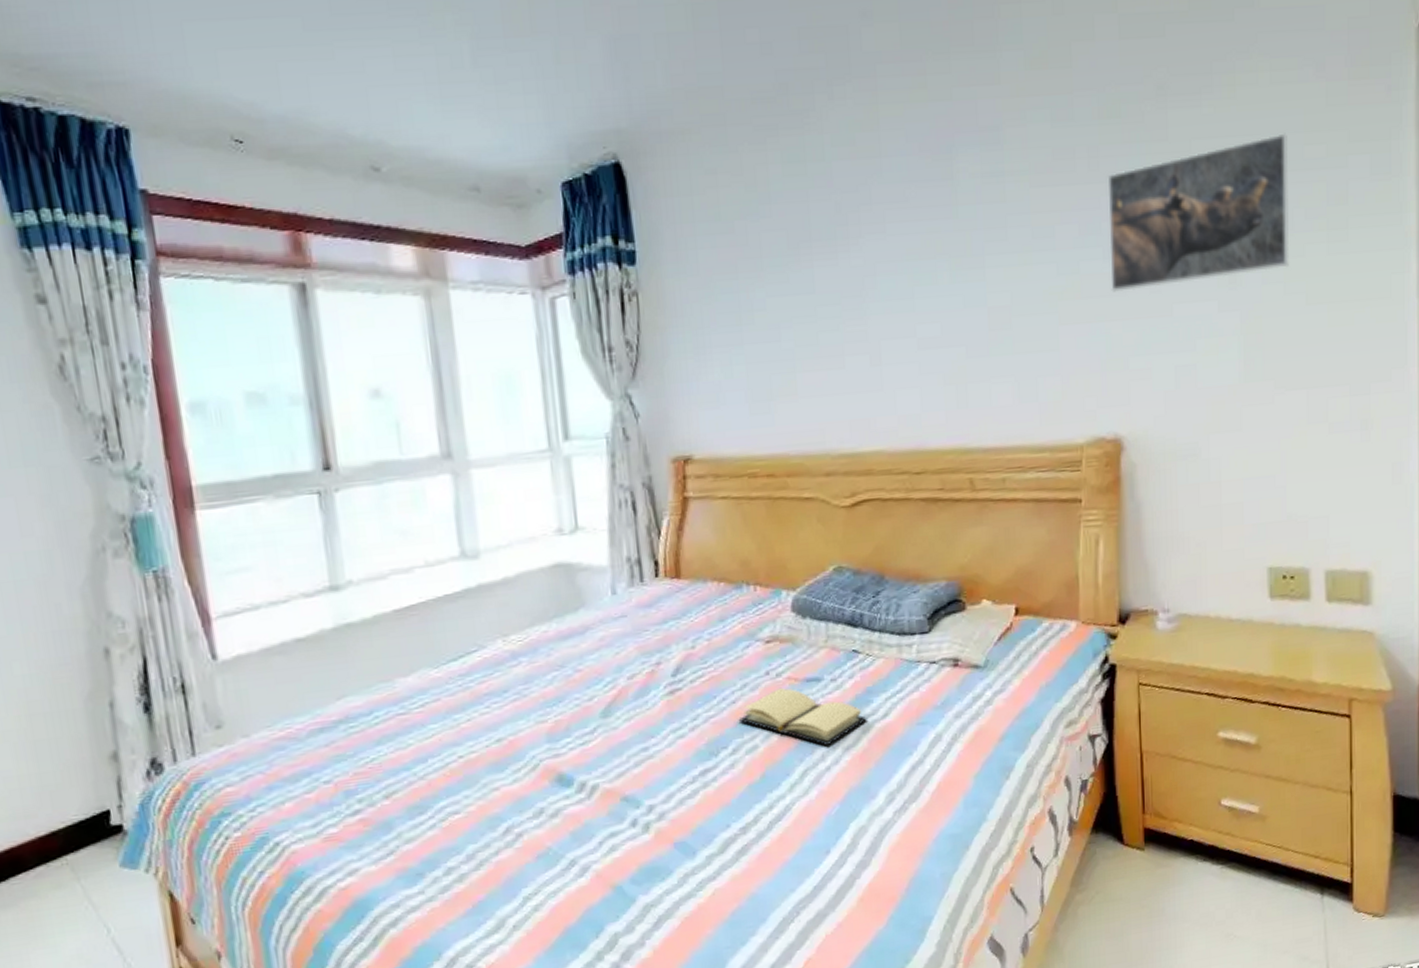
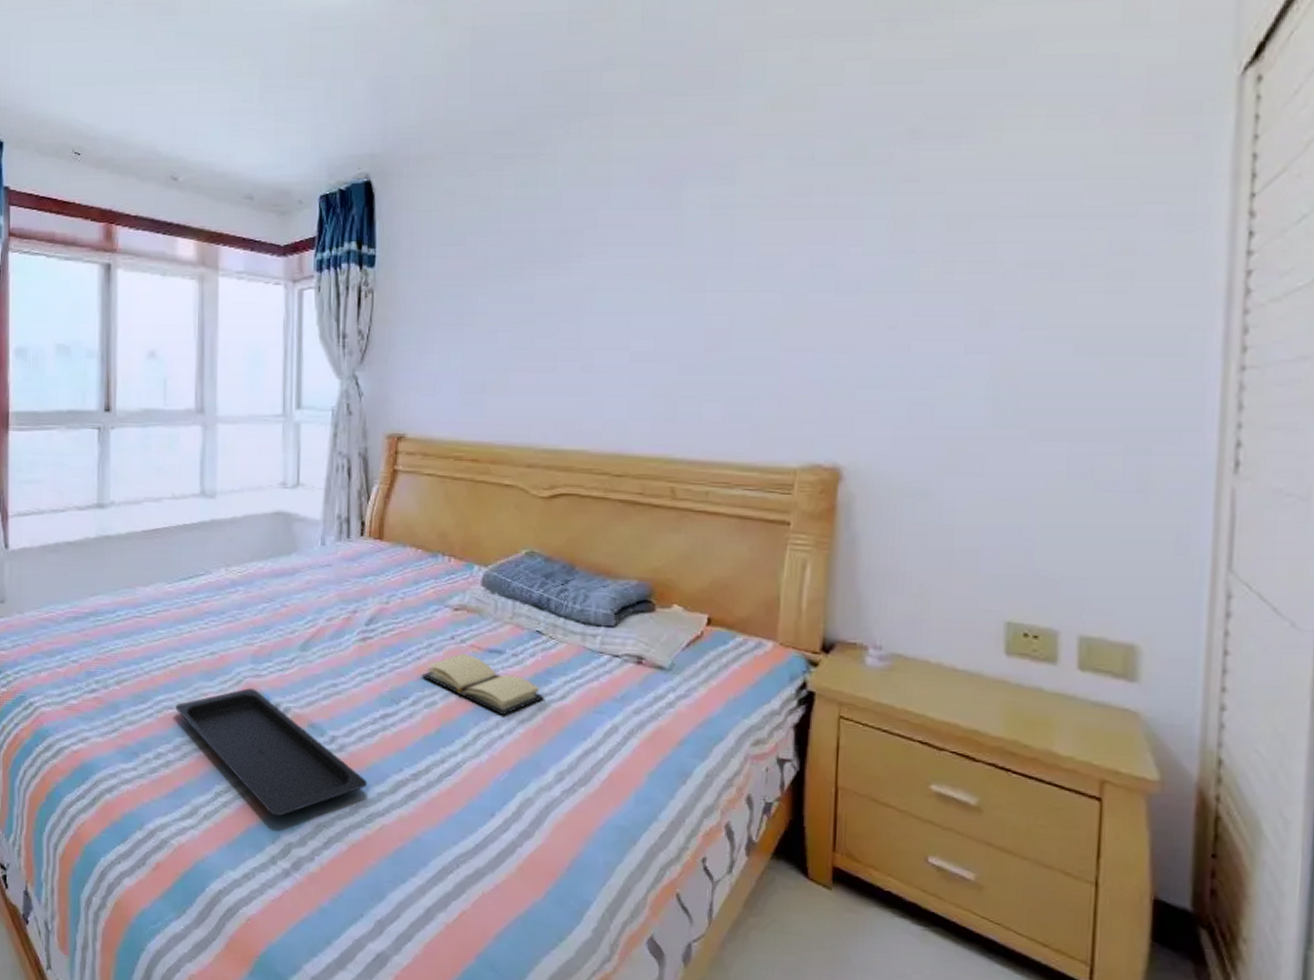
serving tray: none [462,771,694,908] -> present [175,688,368,816]
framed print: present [1107,133,1289,292] -> none [841,179,1063,325]

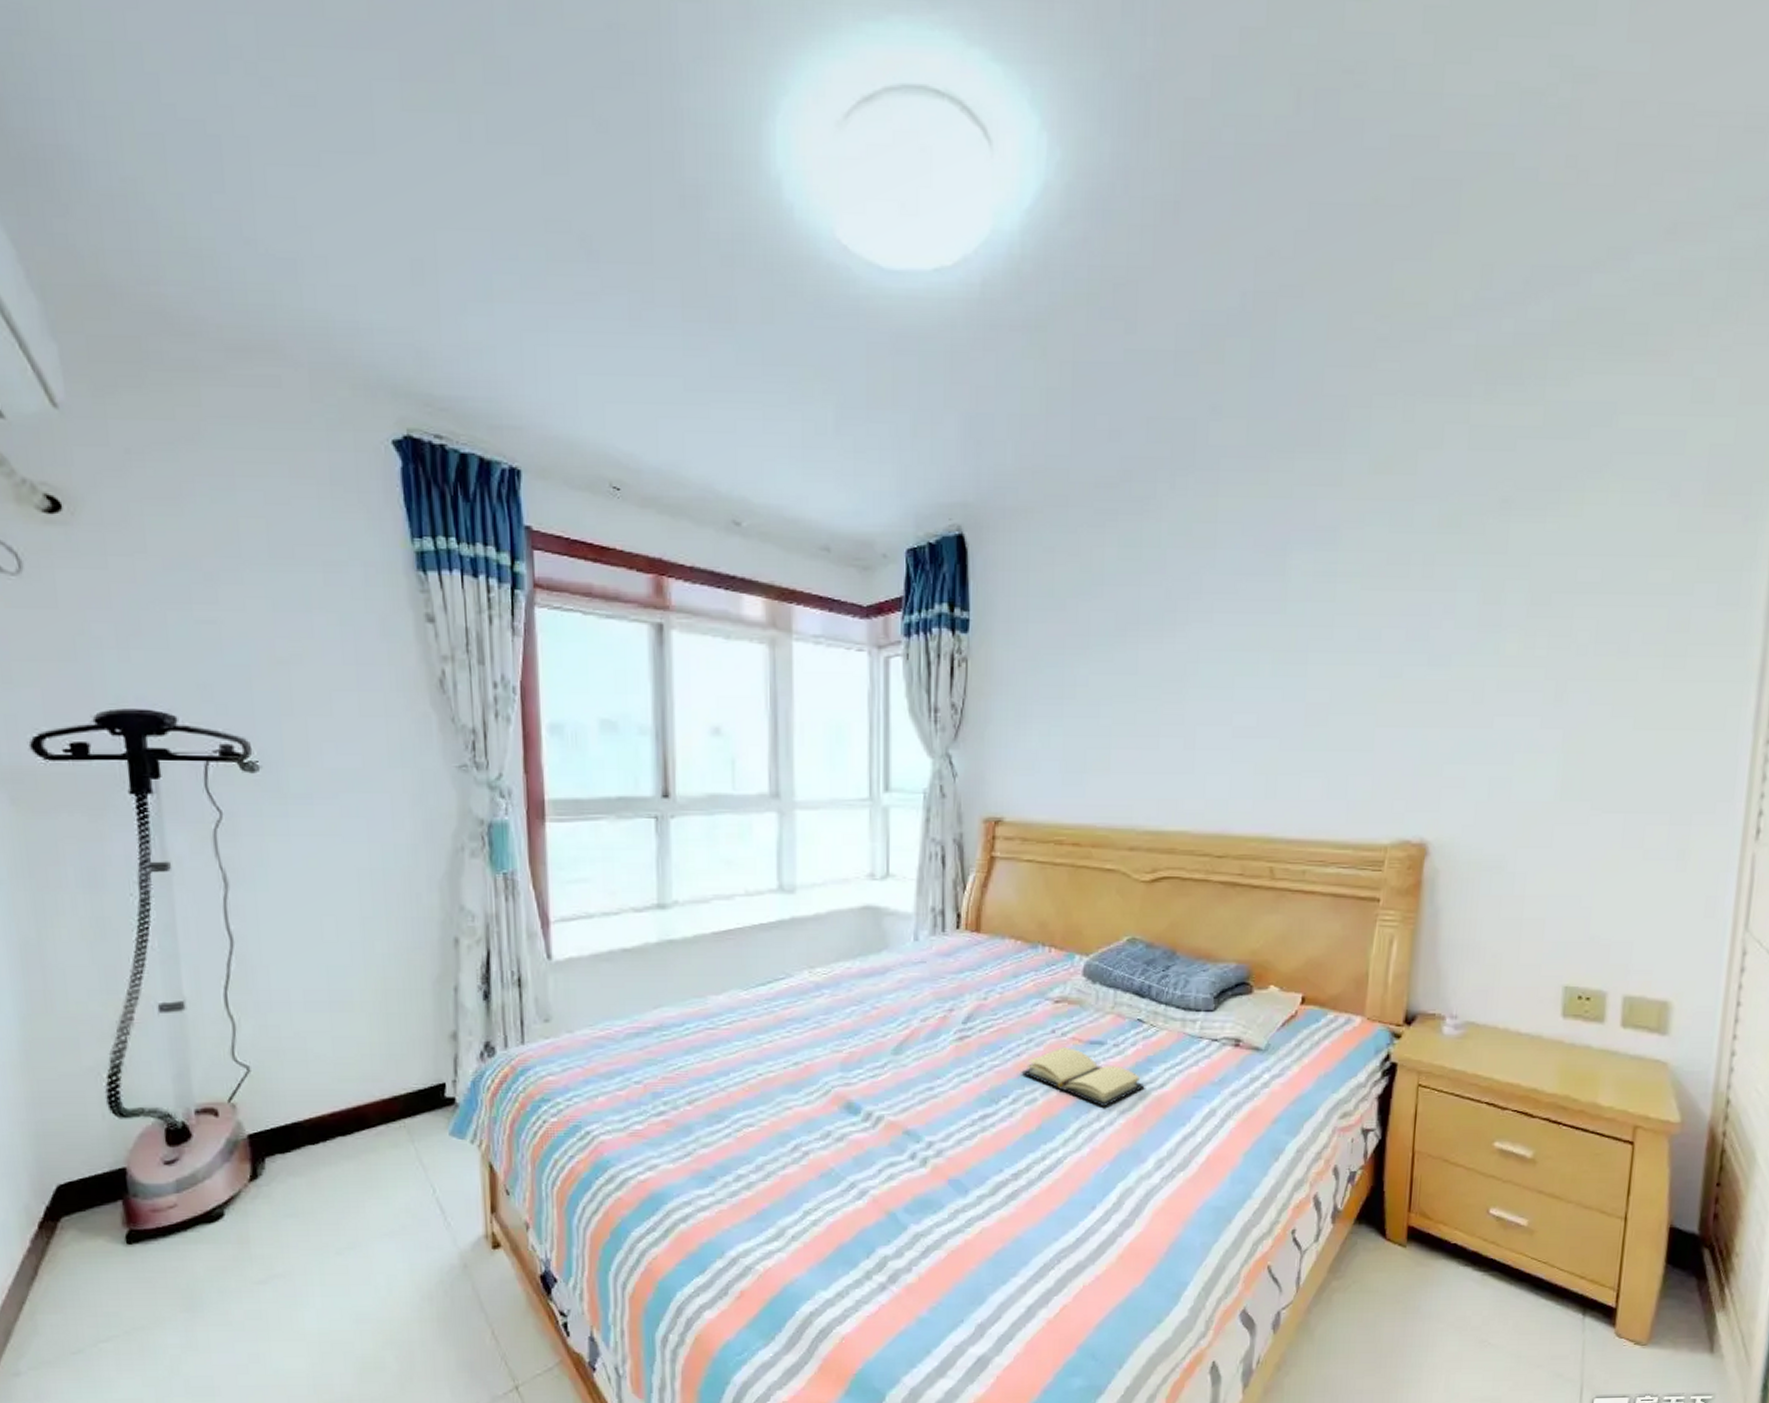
serving tray: present [175,688,368,816] -> none [756,1098,967,1230]

